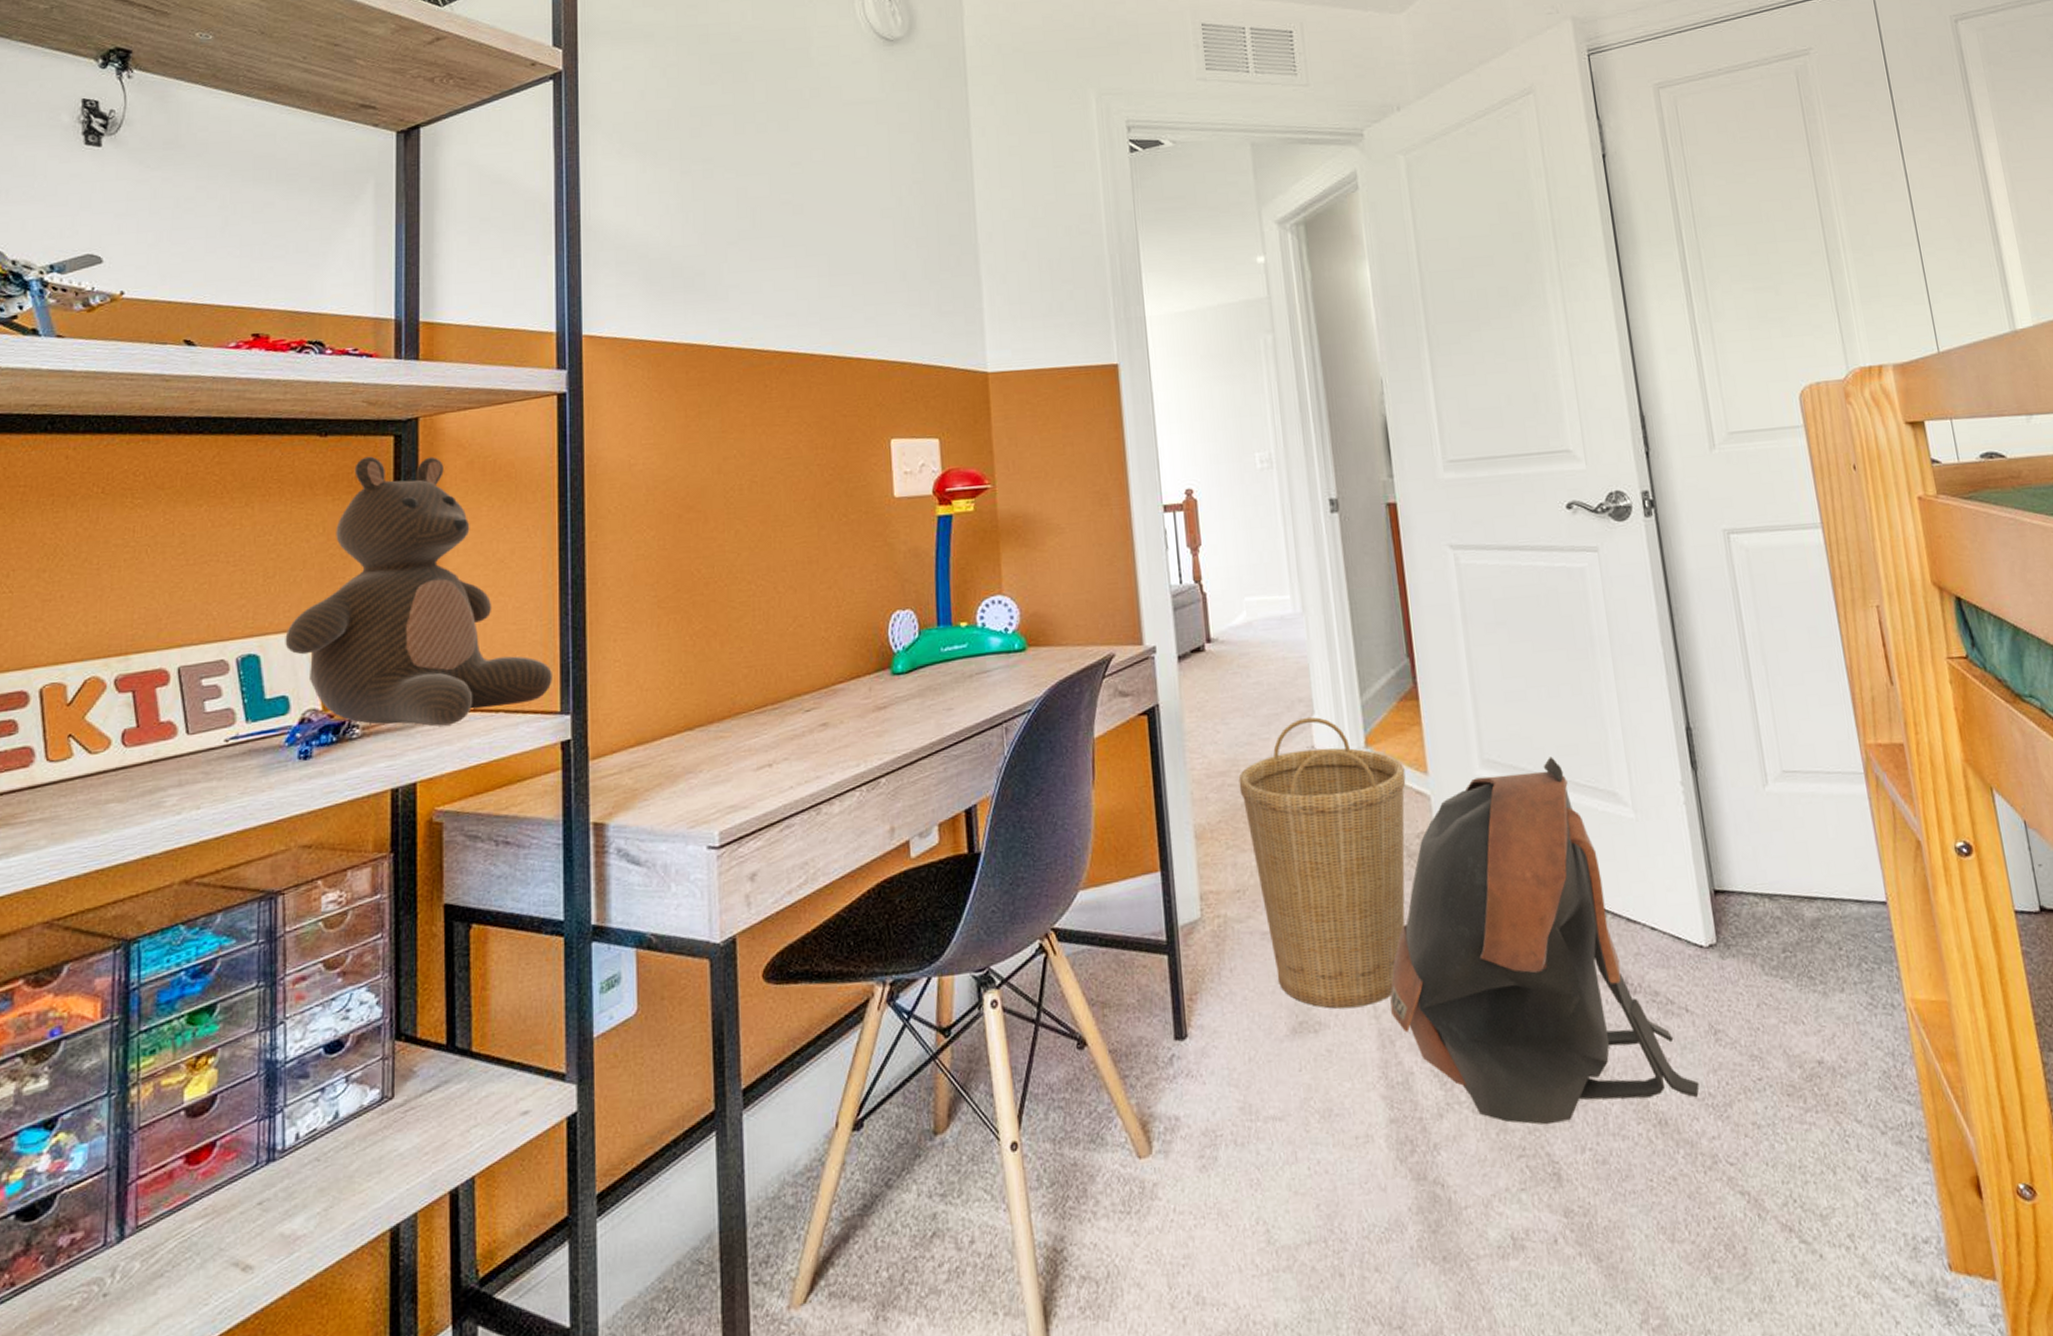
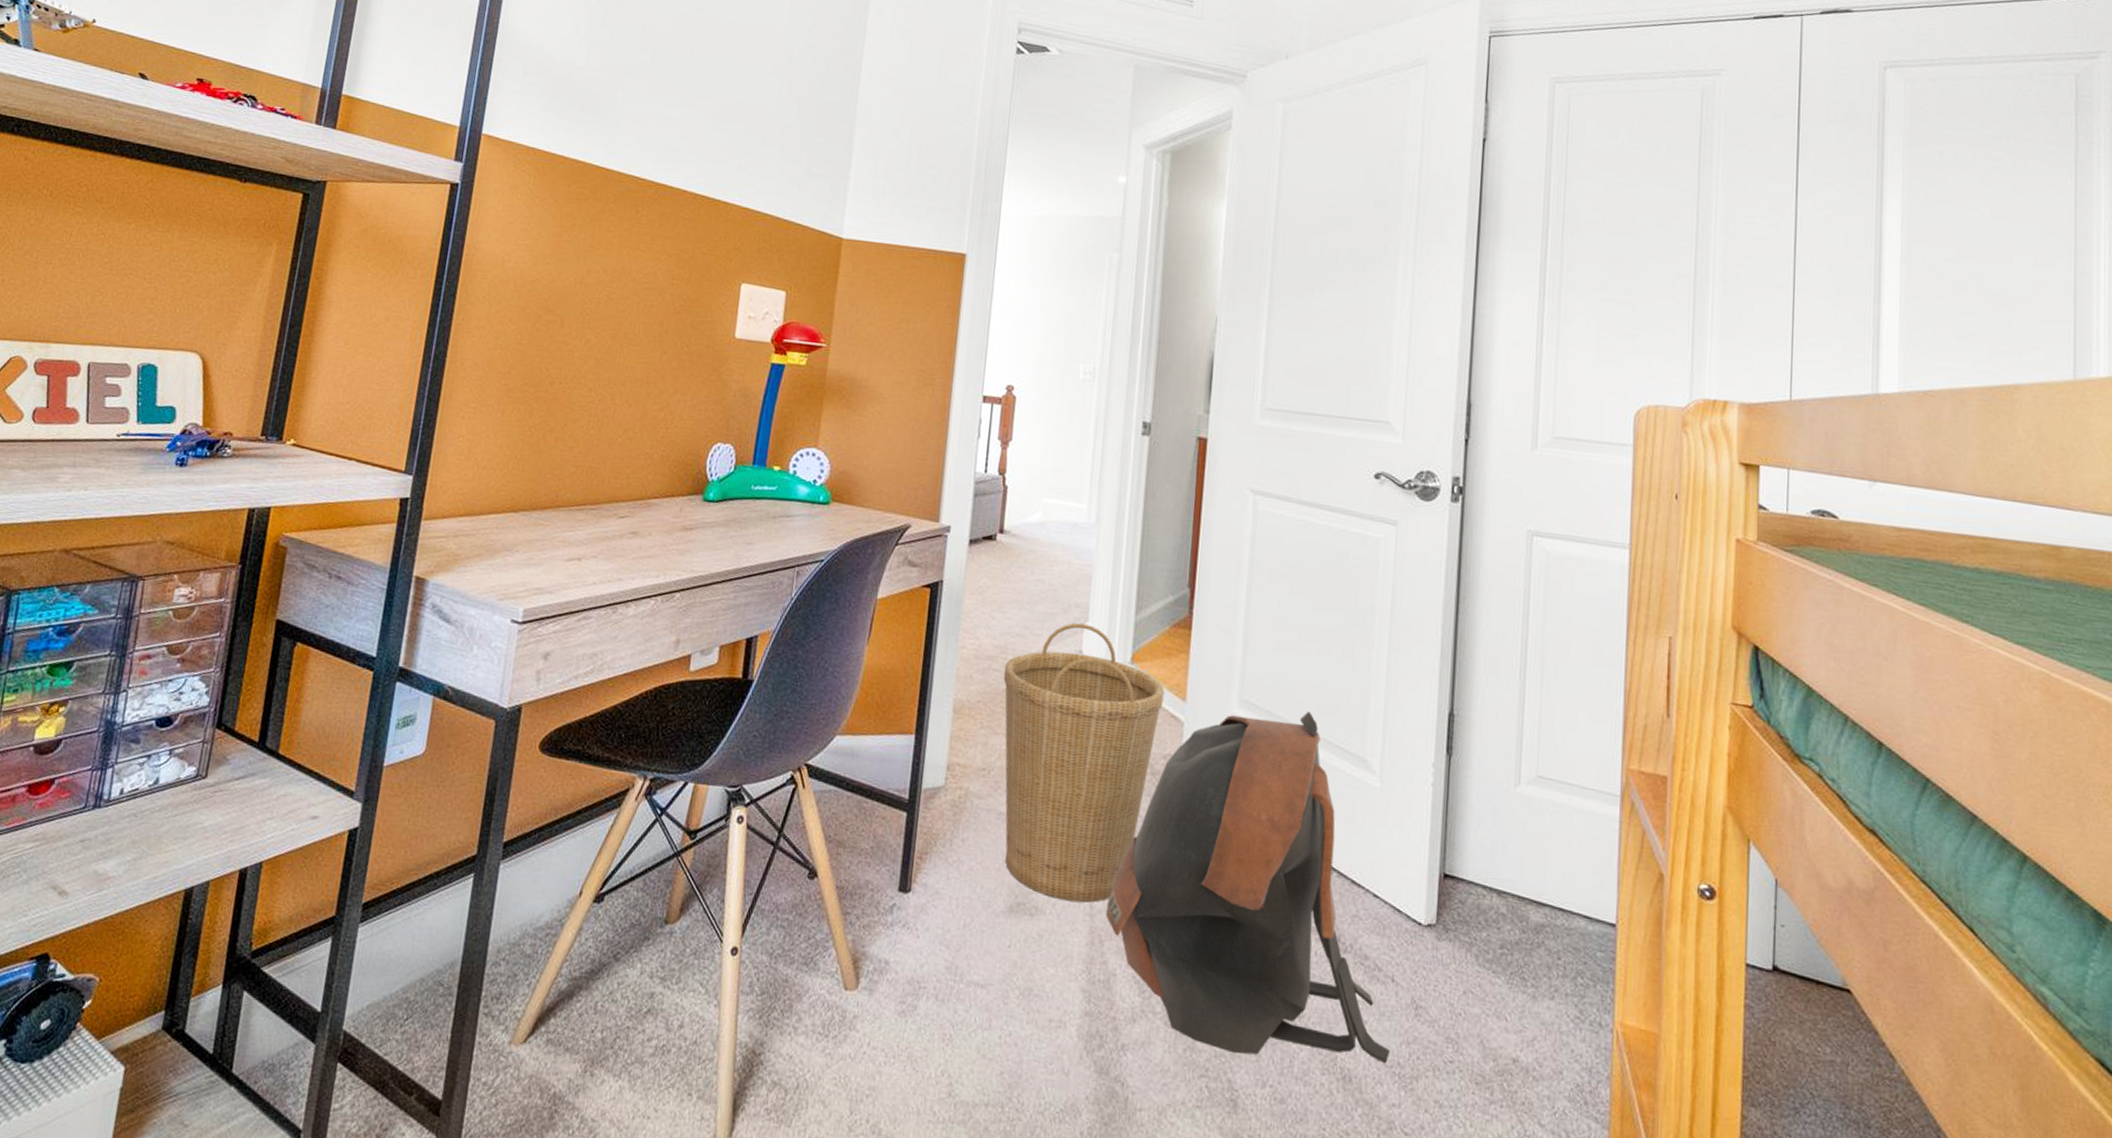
stuffed bear: present [285,456,552,727] -> none [180,207,404,463]

